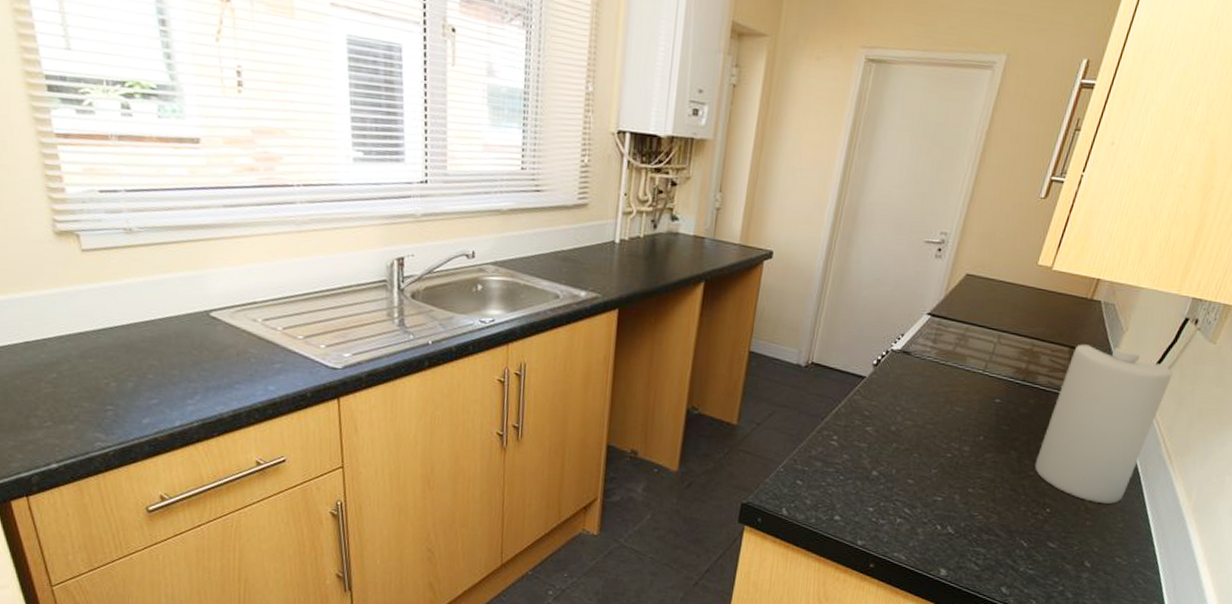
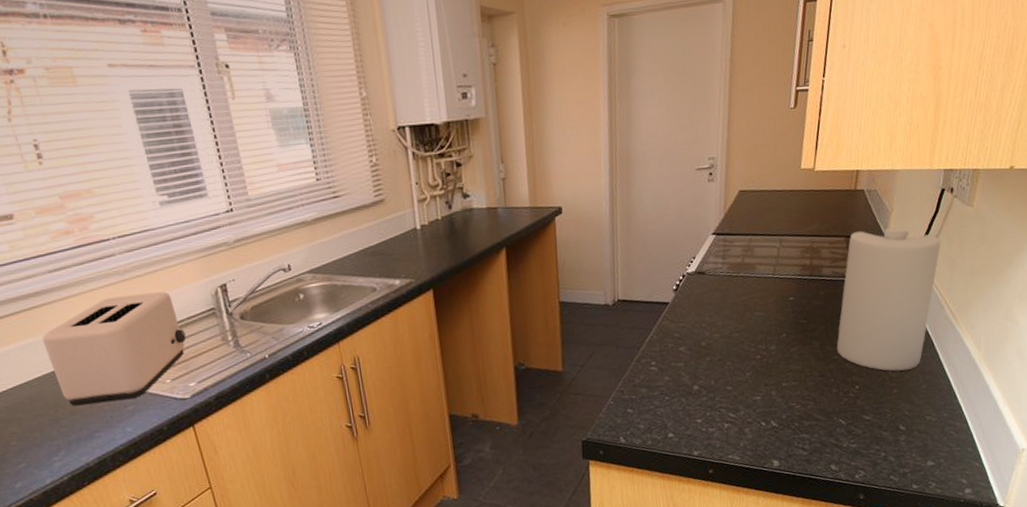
toaster: none [203,246,351,357] -> present [42,291,186,406]

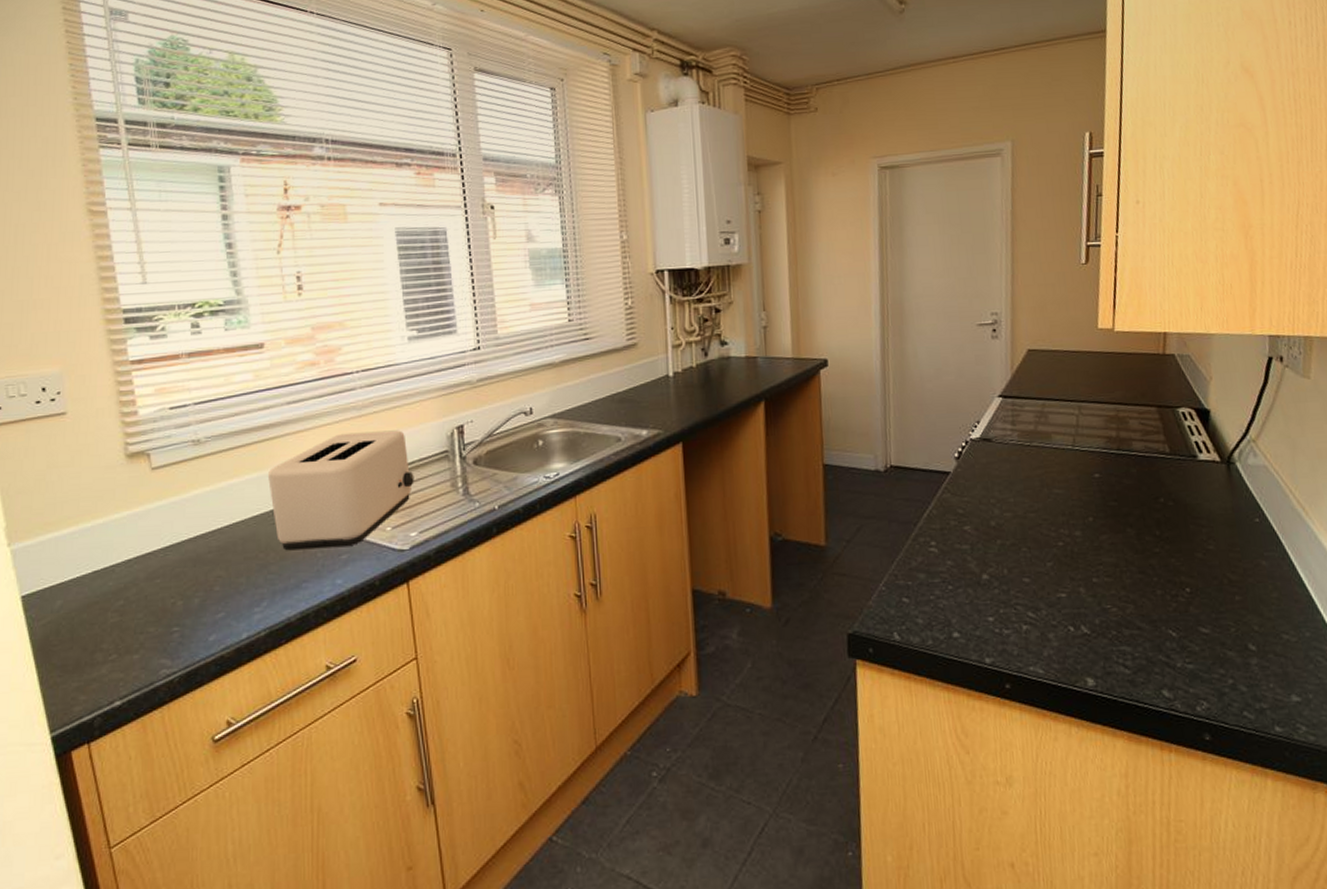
paper towel holder: present [836,228,941,372] -> none [1157,399,1276,573]

